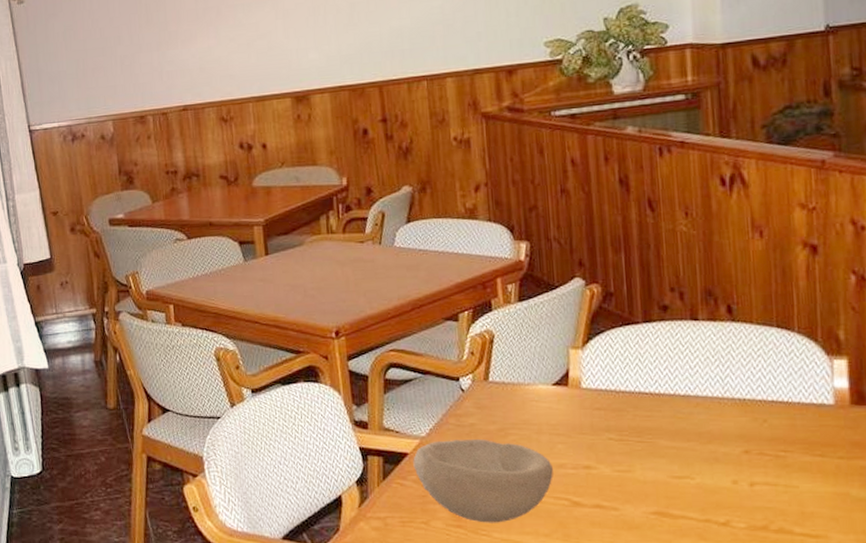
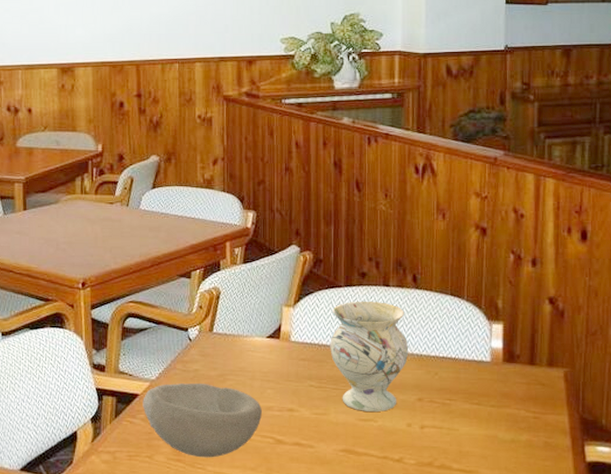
vase: none [629,338,728,467] -> present [330,301,409,412]

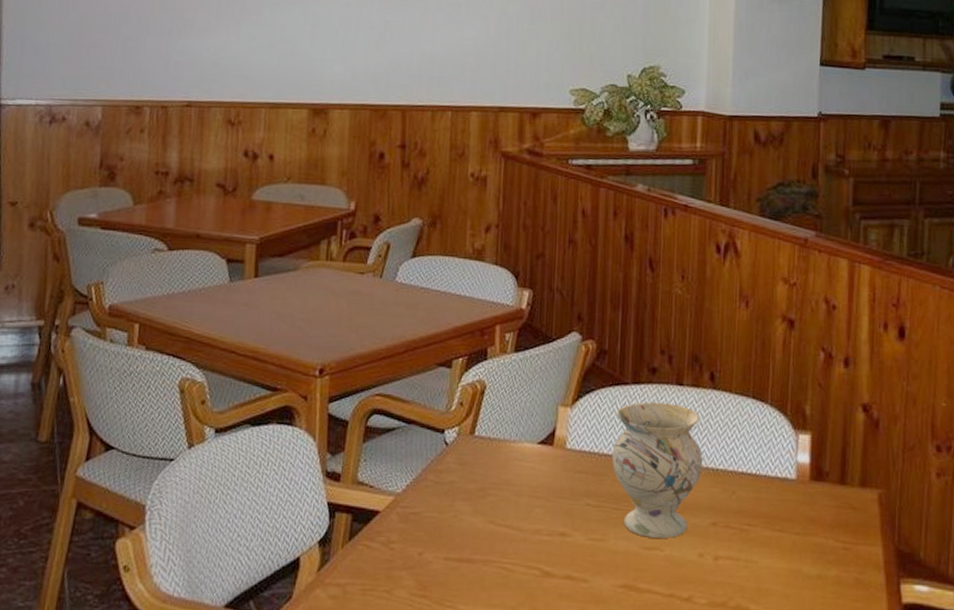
bowl: present [143,383,262,458] -> none [383,498,528,594]

